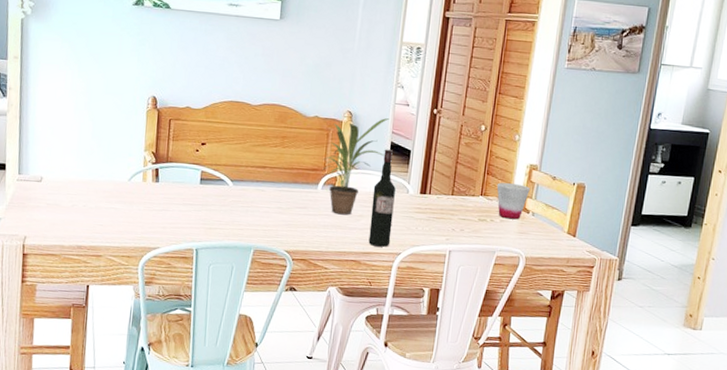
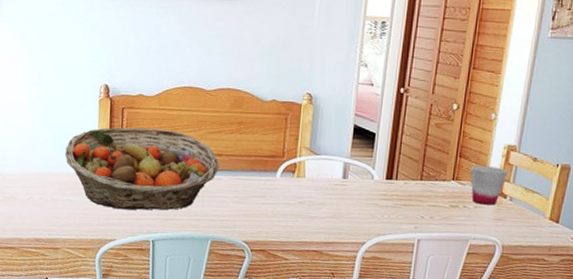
fruit basket: none [111,138,263,219] -> present [65,127,219,210]
potted plant: present [321,118,389,215] -> none [280,99,352,204]
wine bottle: present [368,149,396,247] -> none [331,132,359,236]

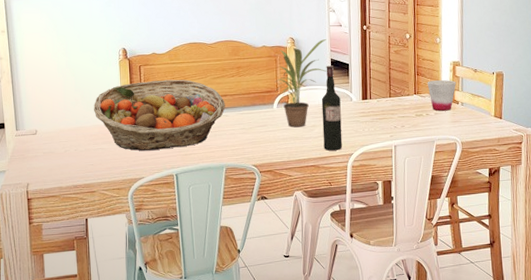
potted plant: none [280,99,352,204] -> present [274,39,327,128]
wine bottle: none [331,132,359,236] -> present [321,65,343,151]

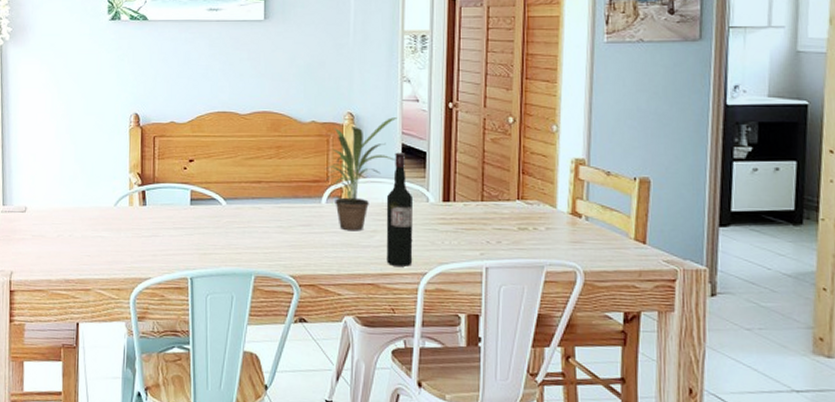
fruit basket: present [94,79,225,151] -> none [95,156,259,245]
cup: present [427,80,456,111] -> none [536,183,579,226]

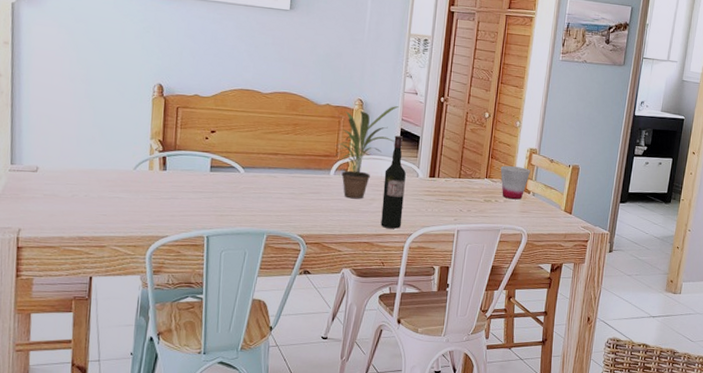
cup: none [536,183,579,226] -> present [500,166,530,200]

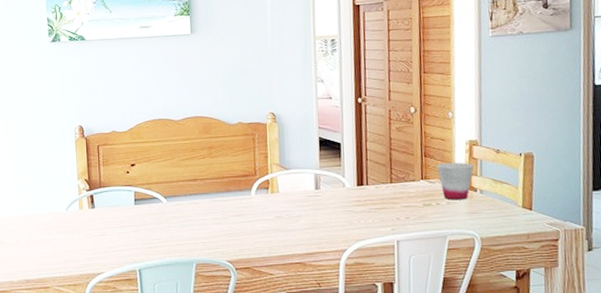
potted plant: present [333,106,399,199] -> none [251,114,315,218]
wine bottle: present [381,135,406,229] -> none [308,145,334,246]

